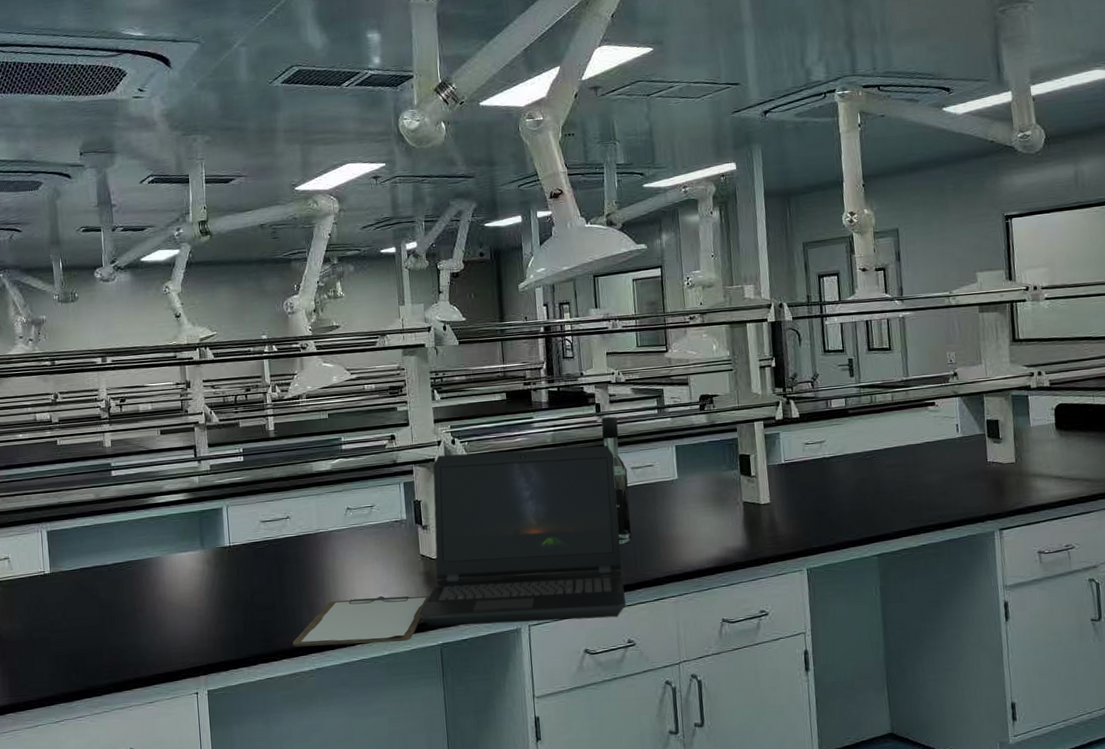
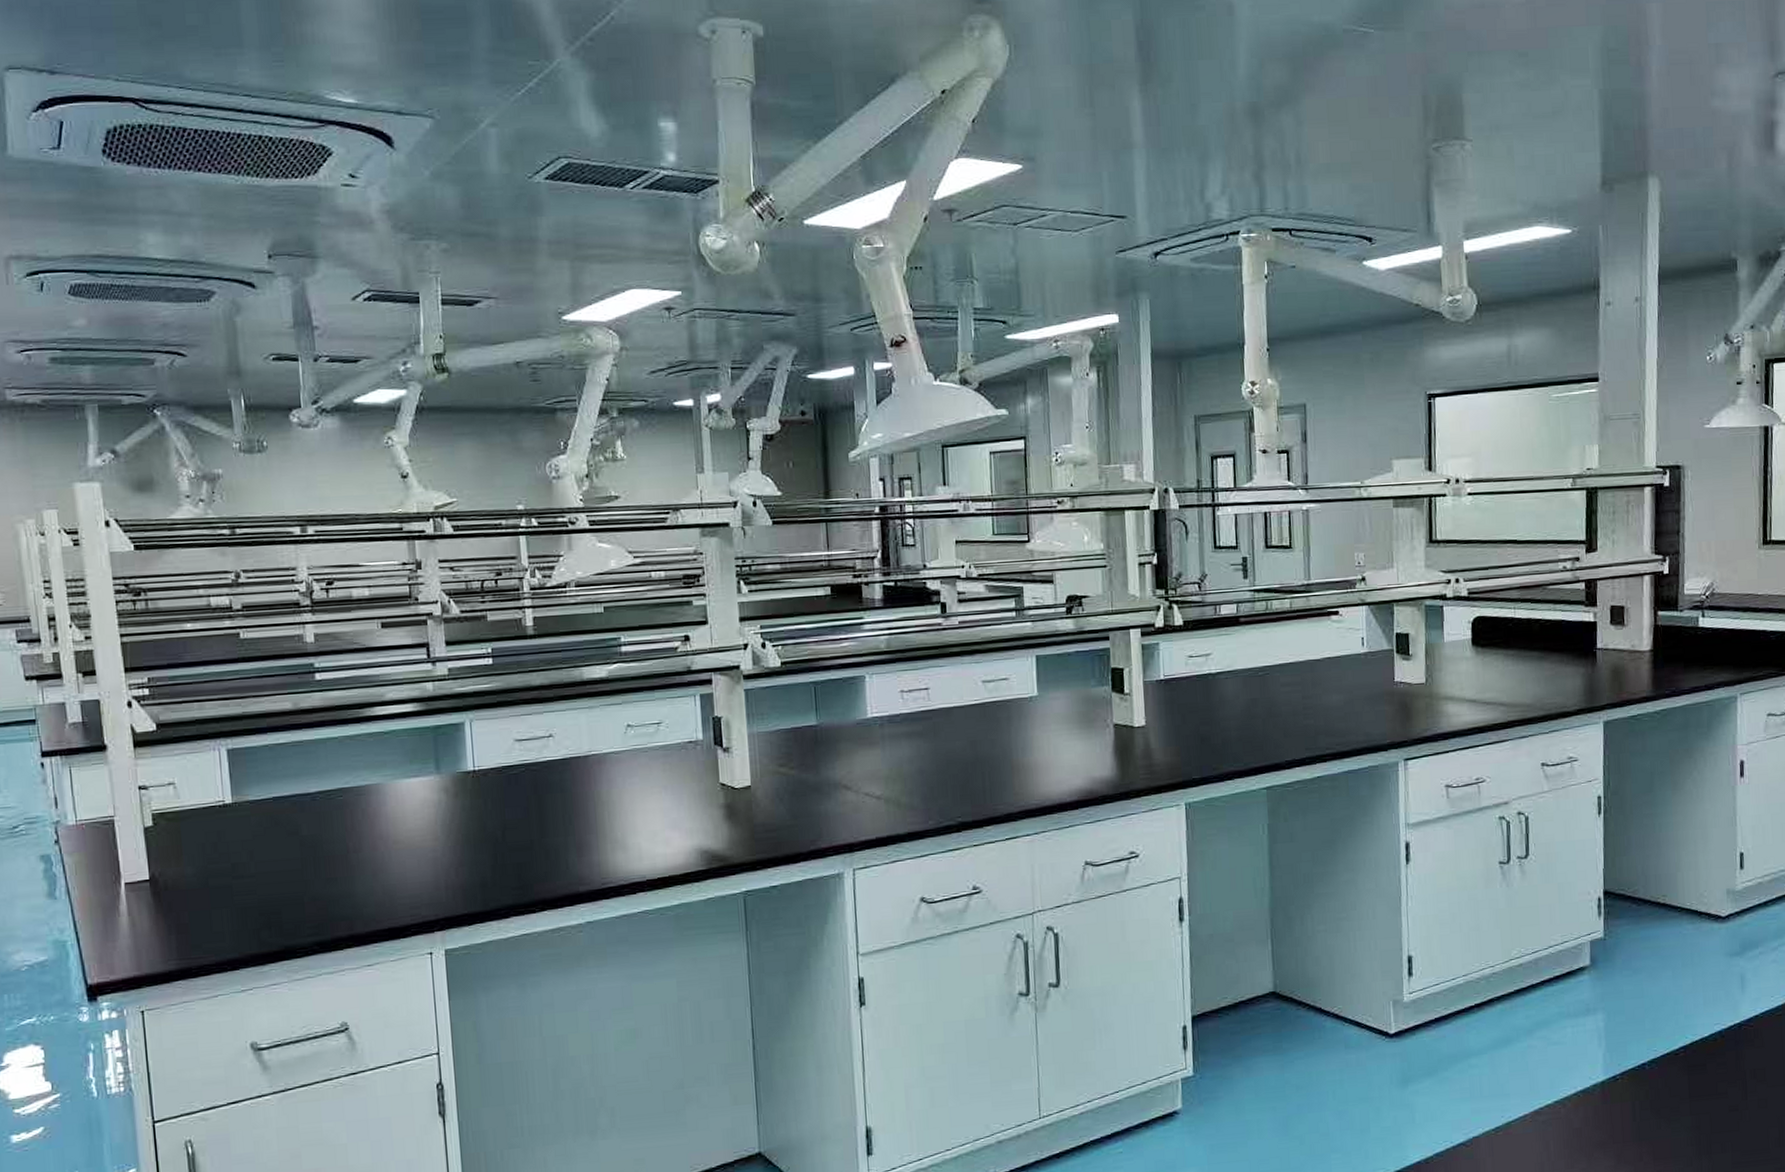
clipboard: present [292,595,430,647] -> none [555,833,731,896]
laptop computer: present [419,445,627,627] -> none [717,653,972,872]
bottle: present [601,416,632,545] -> none [947,618,980,773]

